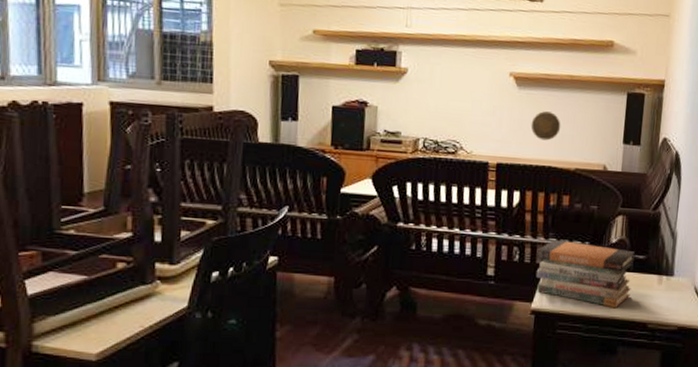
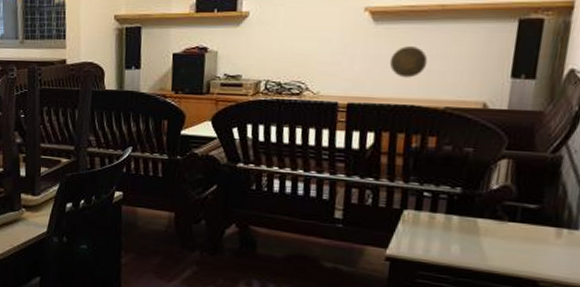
book stack: present [536,240,635,309] -> none [392,184,524,262]

